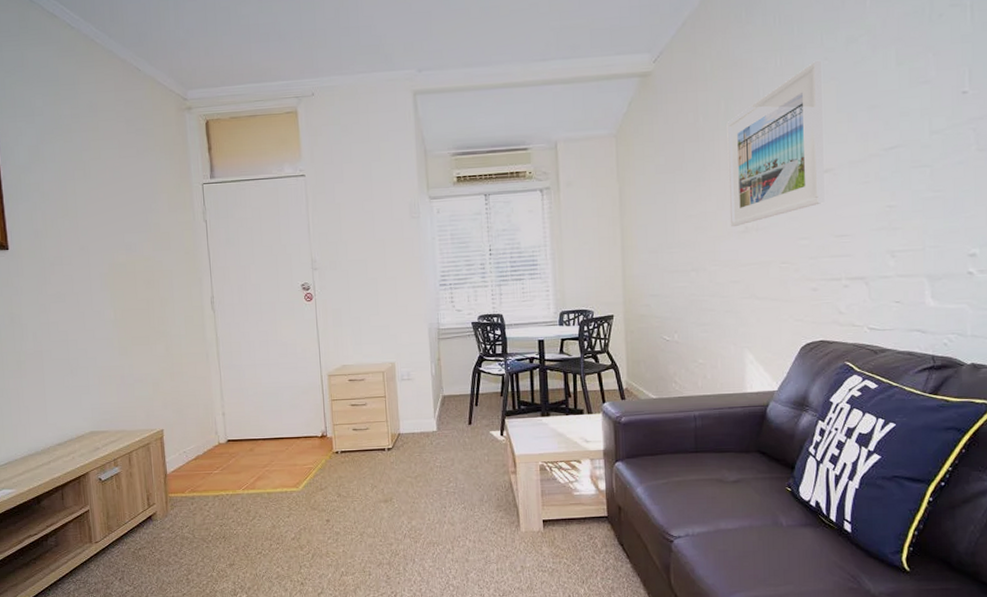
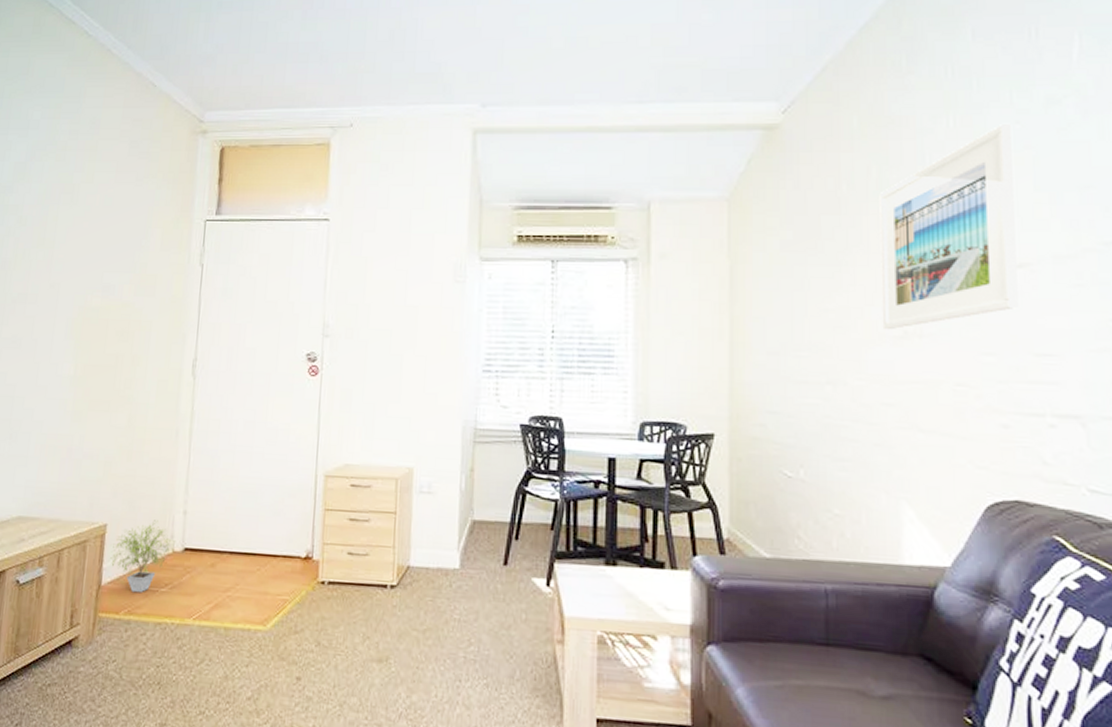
potted plant: none [170,422,218,477] -> present [110,520,173,594]

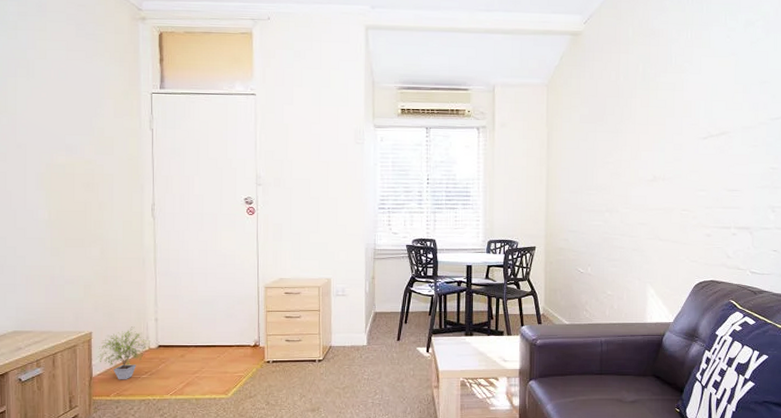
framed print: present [879,123,1019,330] -> none [641,37,725,176]

